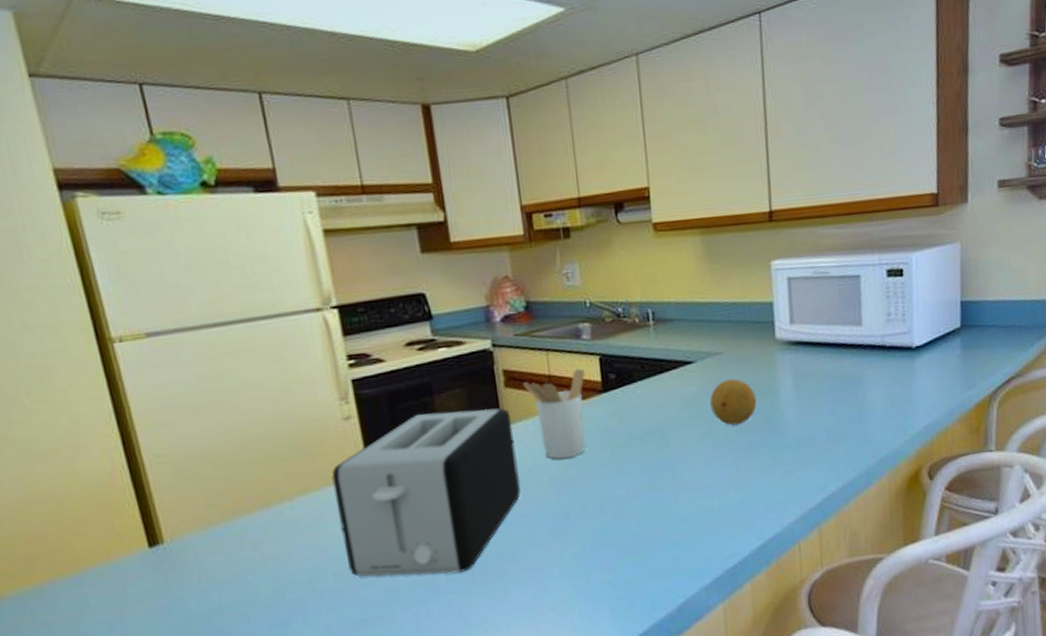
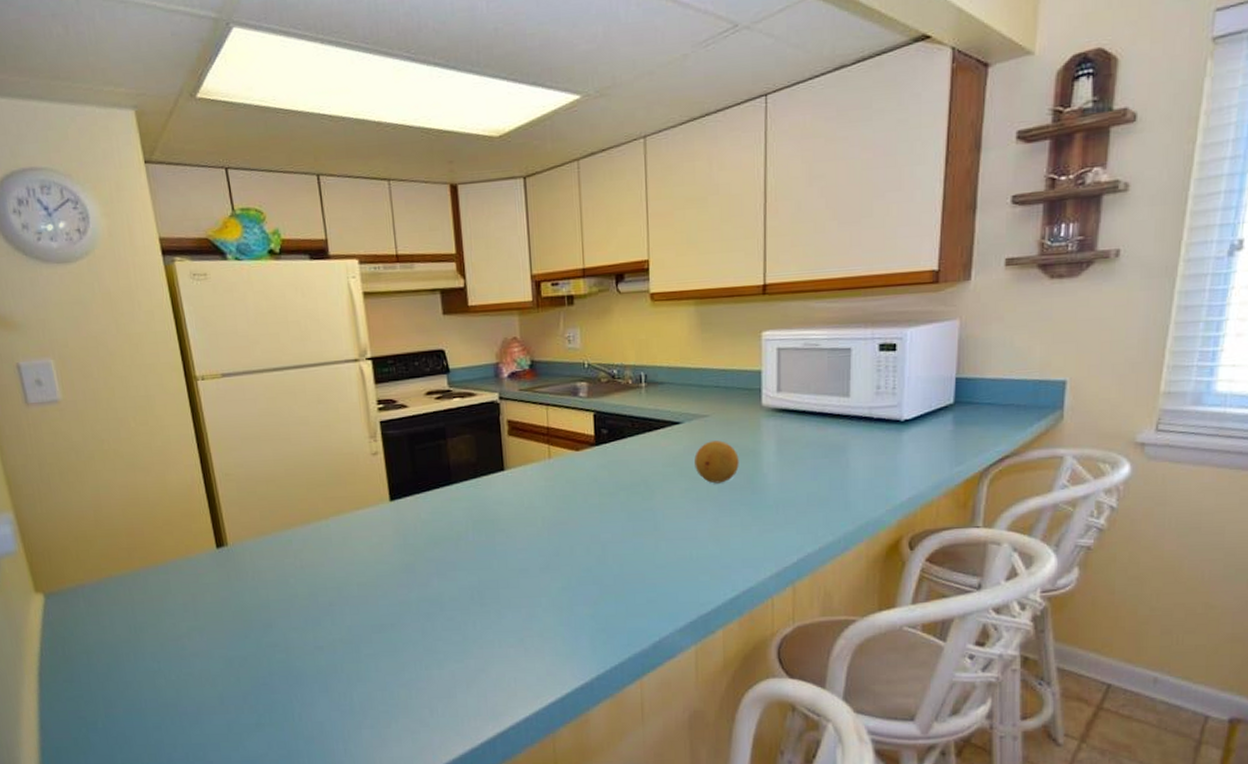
toaster: present [332,408,521,577] -> none [360,453,518,594]
utensil holder: present [522,368,586,459] -> none [524,422,580,503]

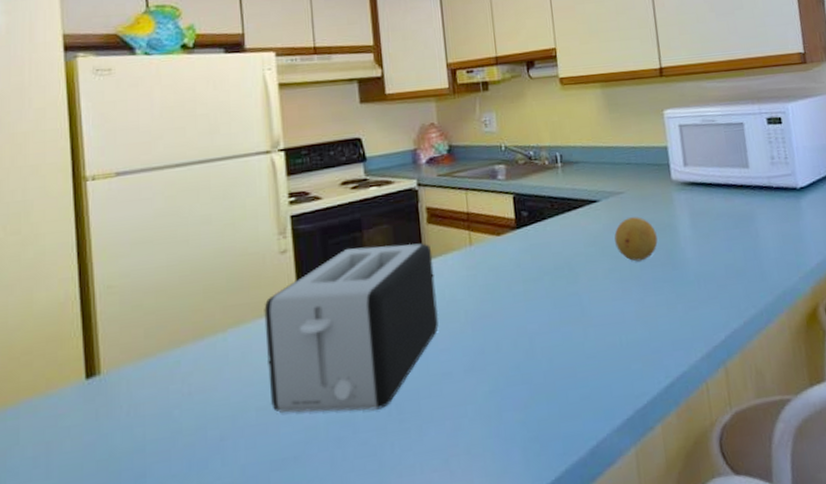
toaster: none [360,453,518,594] -> present [264,243,439,413]

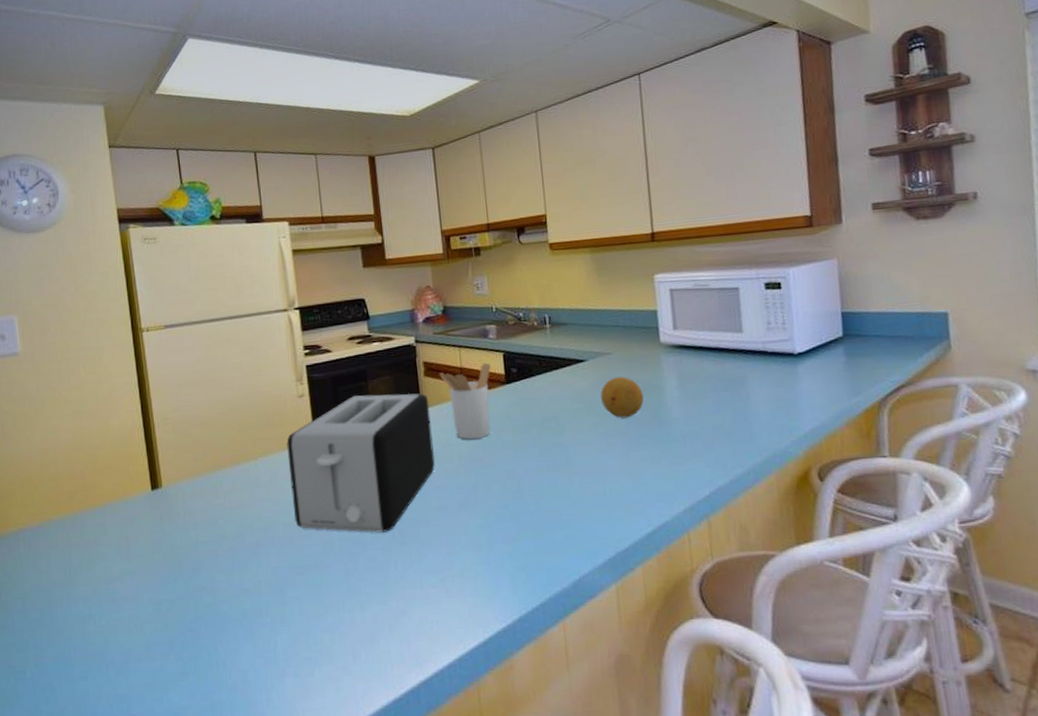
utensil holder: none [443,206,500,293] -> present [439,362,491,440]

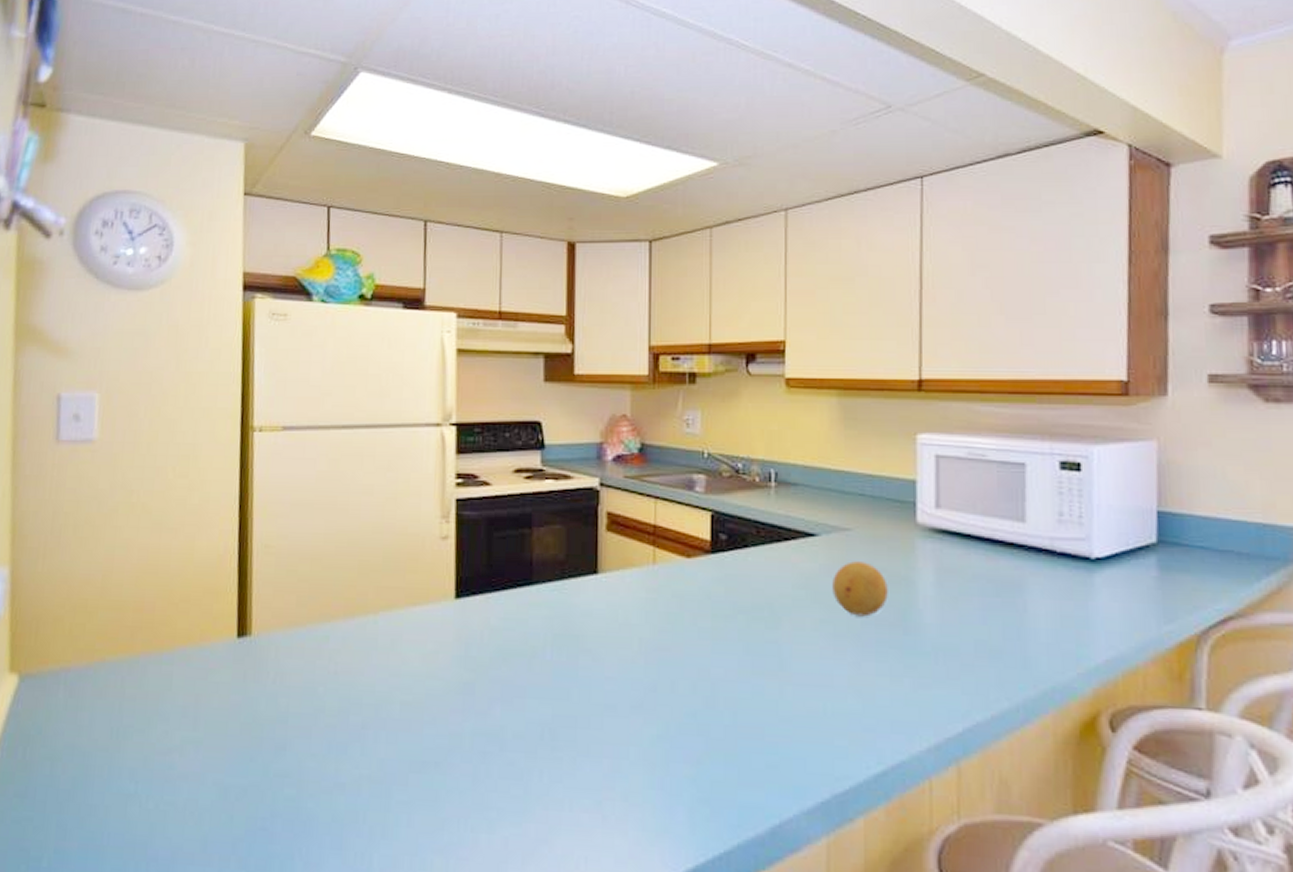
toaster: present [286,393,436,533] -> none [416,546,609,730]
utensil holder: present [439,362,491,440] -> none [625,522,693,621]

